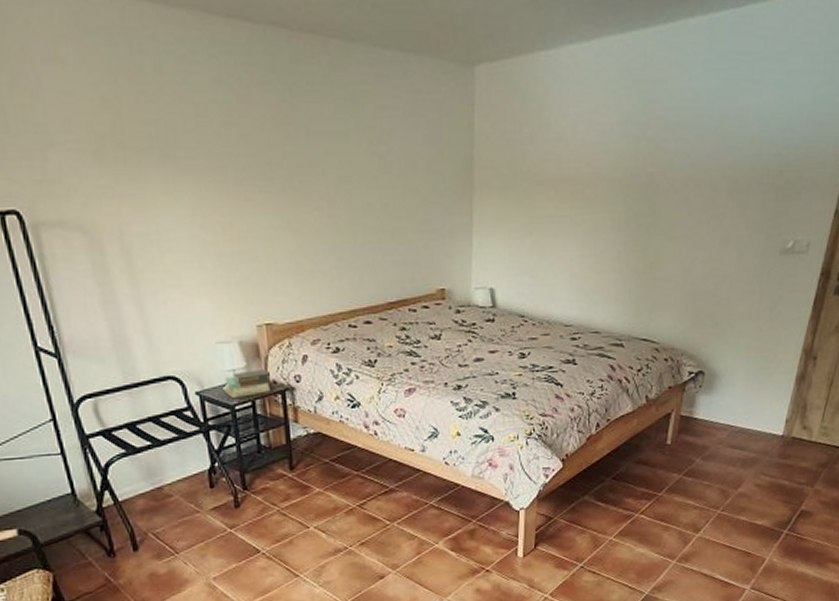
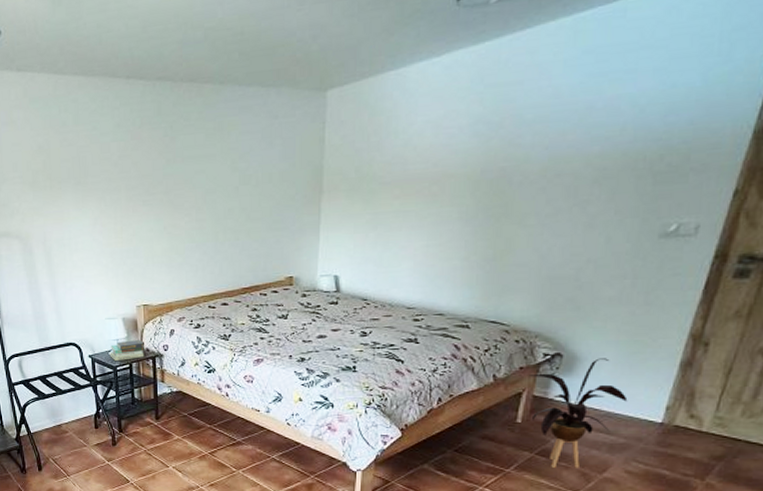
house plant: none [676,374,757,487] -> present [528,358,628,468]

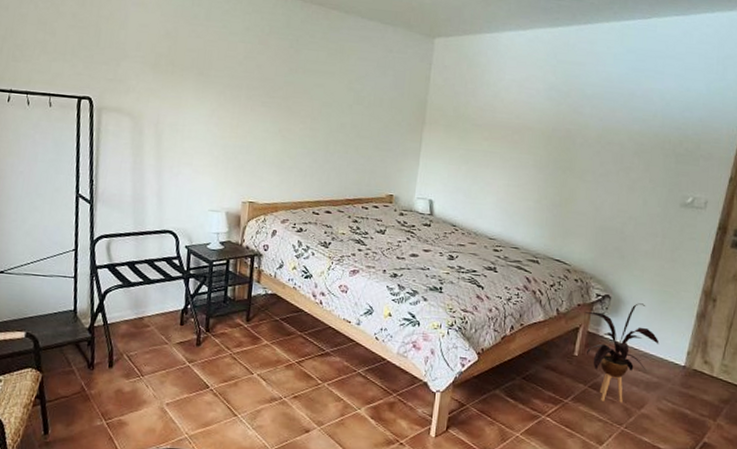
books: present [109,339,145,362] -> none [207,235,245,256]

